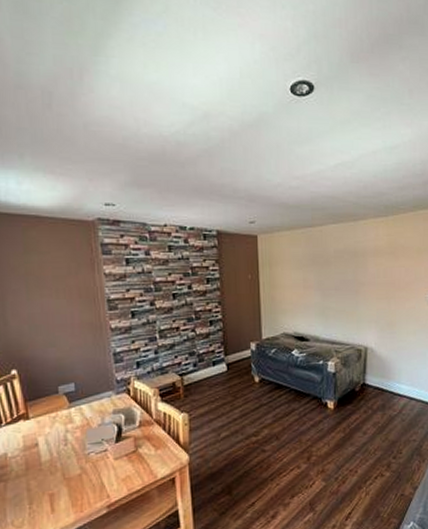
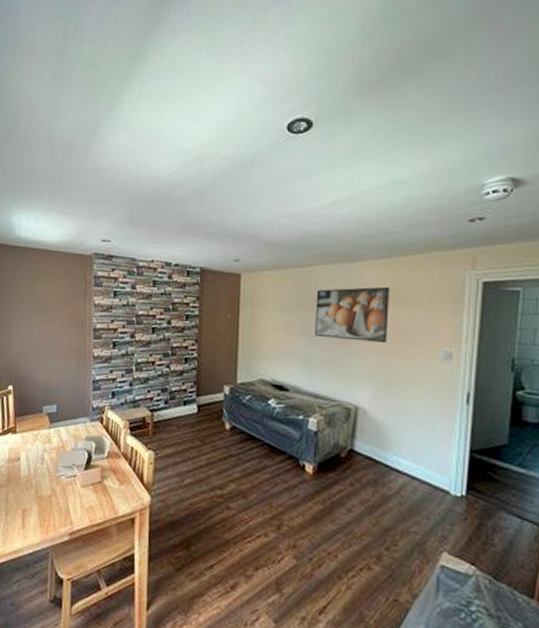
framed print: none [327,242,388,292] -> present [315,286,389,344]

